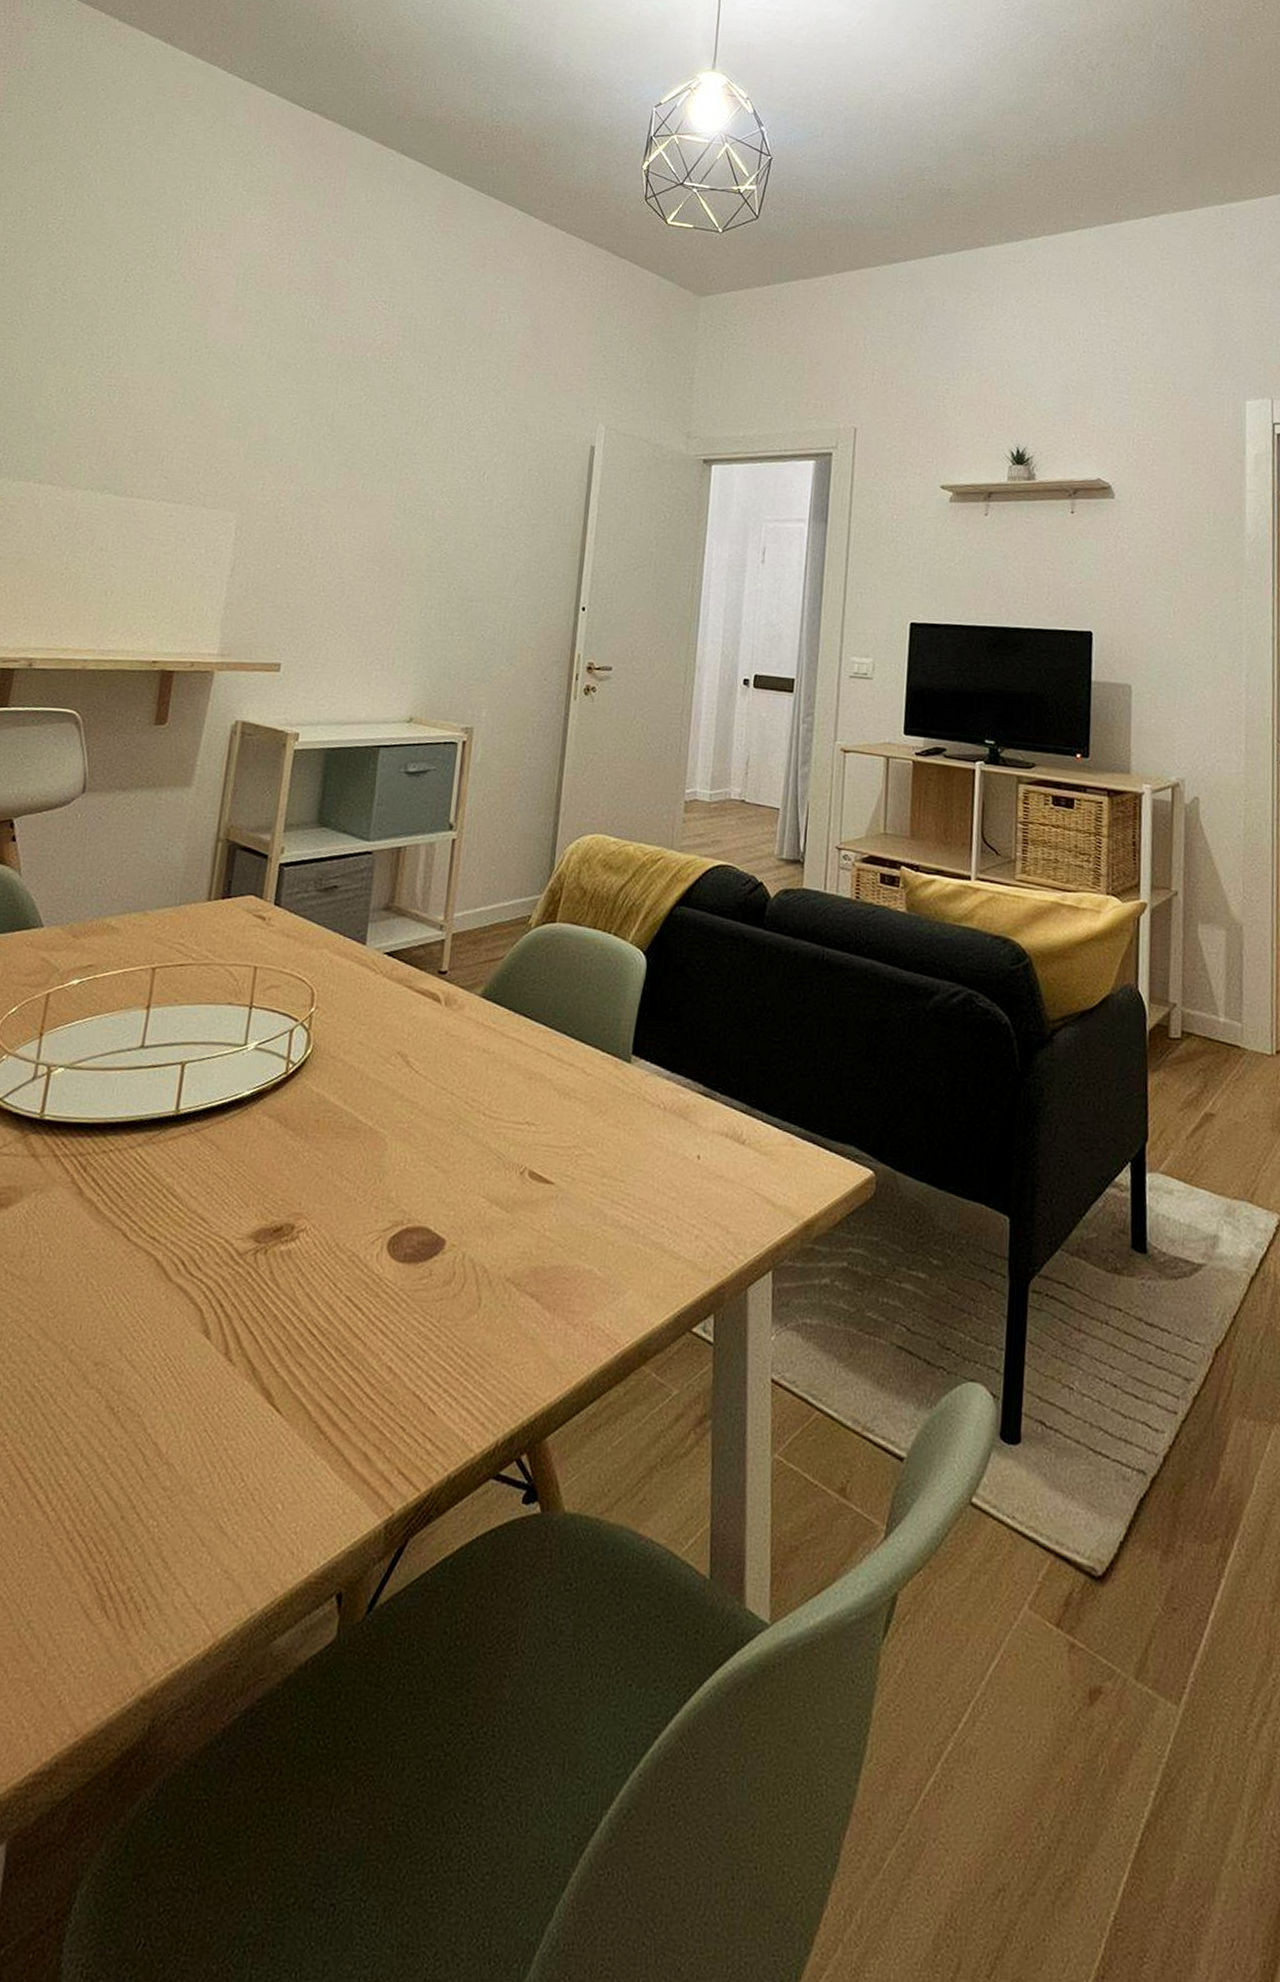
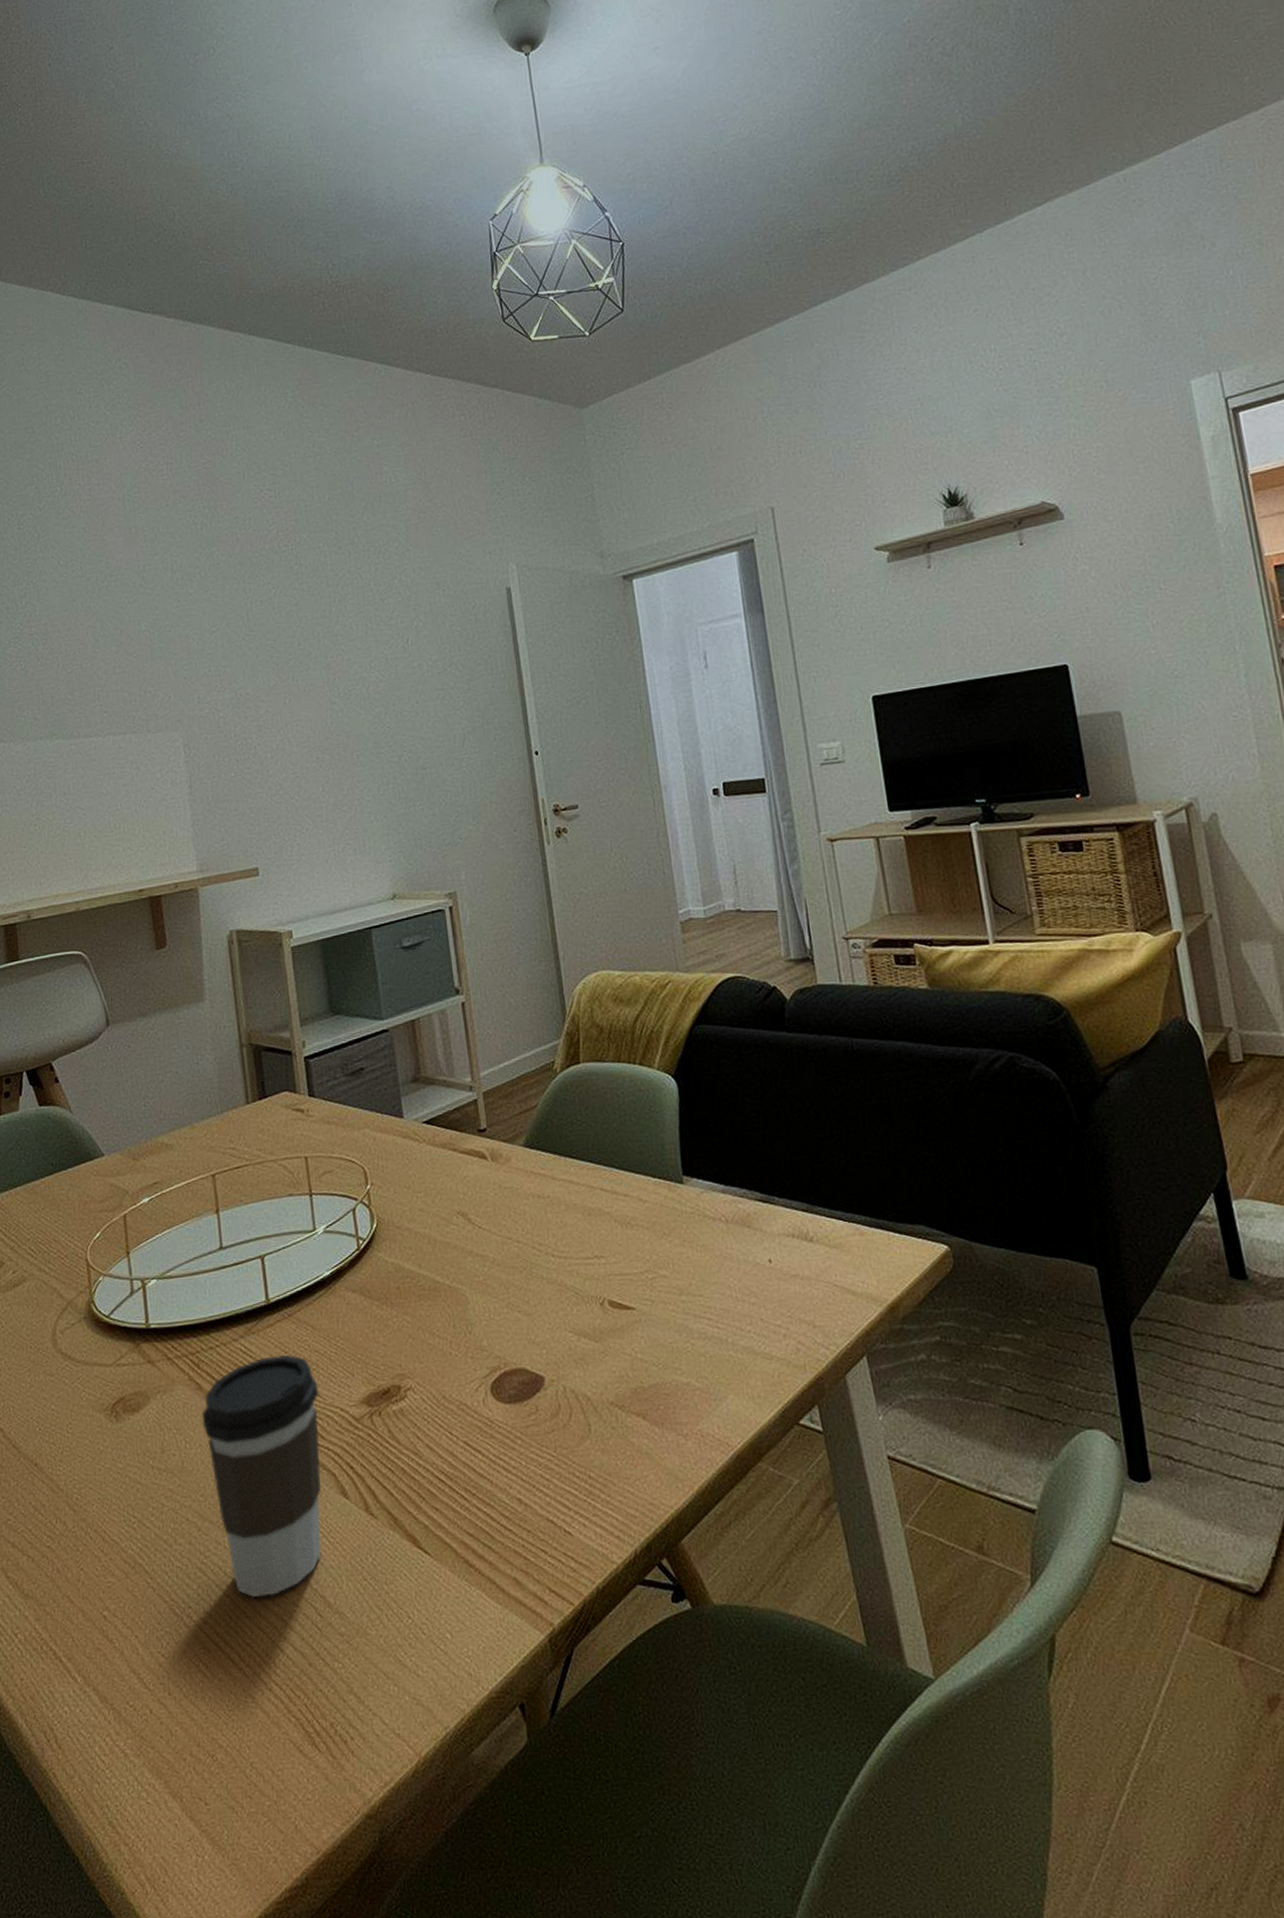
coffee cup: none [62,1171,208,1435] -> present [202,1354,322,1598]

